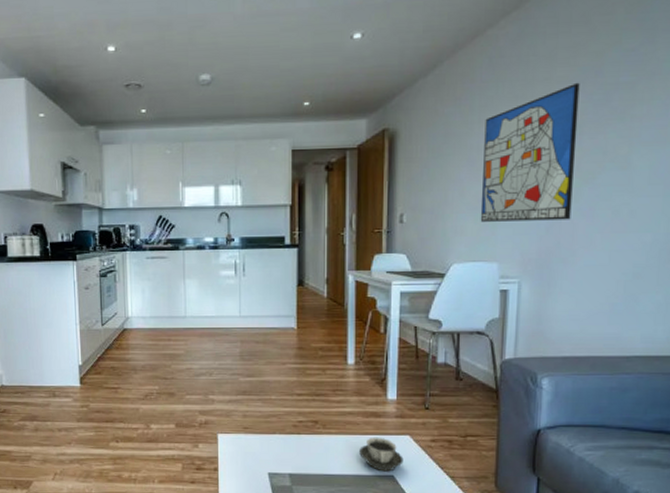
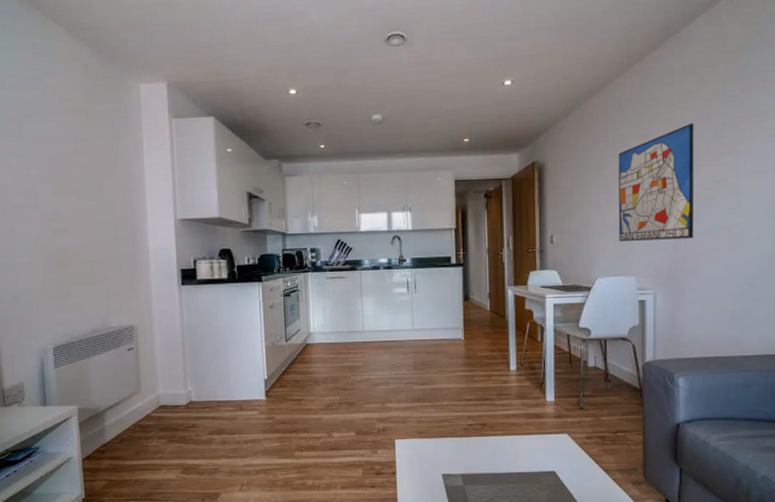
cup: present [359,437,404,472] -> none [524,436,563,468]

